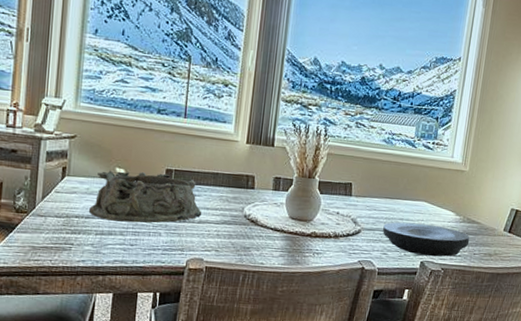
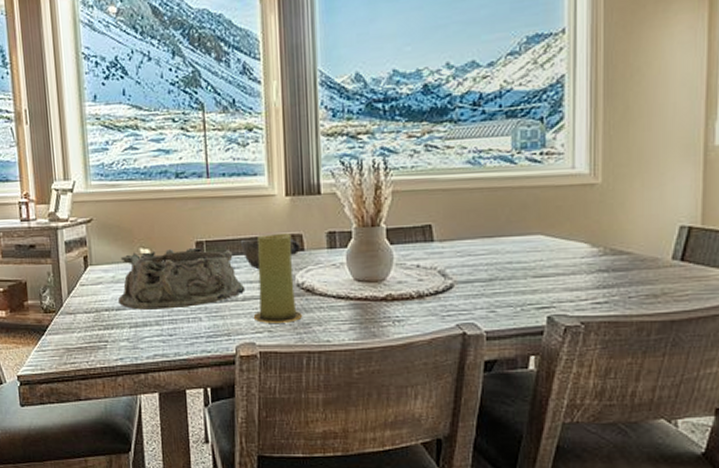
bowl: none [203,174,252,200] -> present [240,240,300,270]
candle: none [205,171,246,246] -> present [253,232,303,323]
plate: present [383,222,470,257] -> none [485,264,619,308]

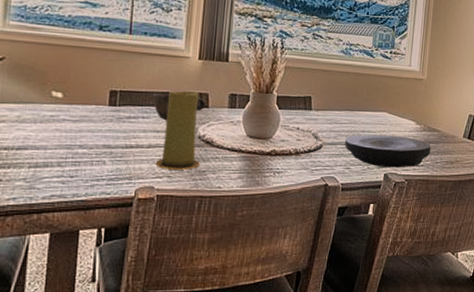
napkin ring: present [118,247,245,310] -> none [21,94,152,152]
plate: none [485,264,619,308] -> present [345,134,432,168]

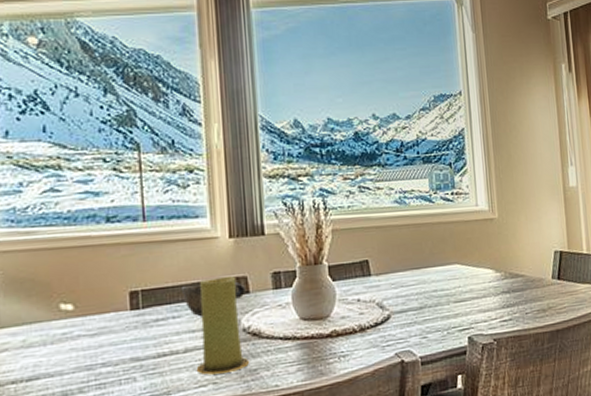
plate: present [345,134,432,168] -> none [416,289,518,330]

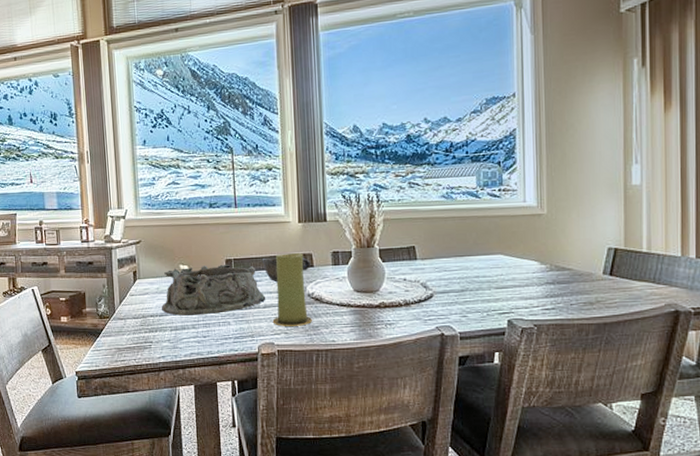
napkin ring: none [30,297,187,378] -> present [162,264,266,316]

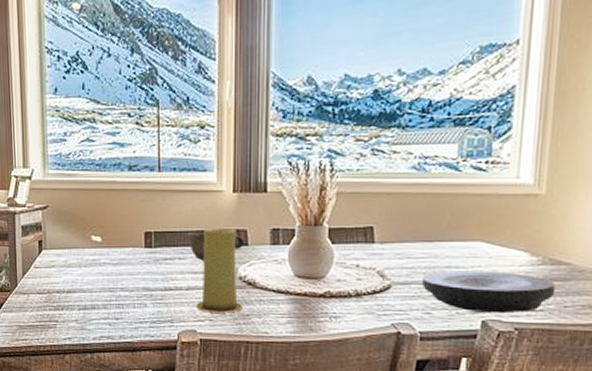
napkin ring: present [162,264,266,316] -> none [70,237,190,295]
plate: none [458,278,563,313] -> present [422,270,556,314]

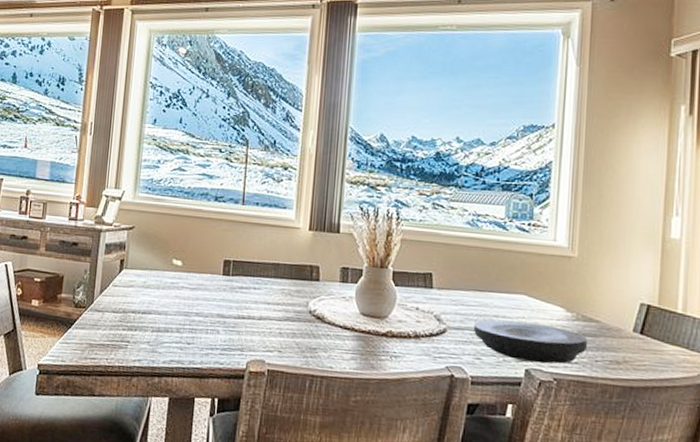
bowl: present [187,233,244,262] -> none [263,264,316,293]
candle: present [196,227,244,313] -> none [266,262,311,346]

